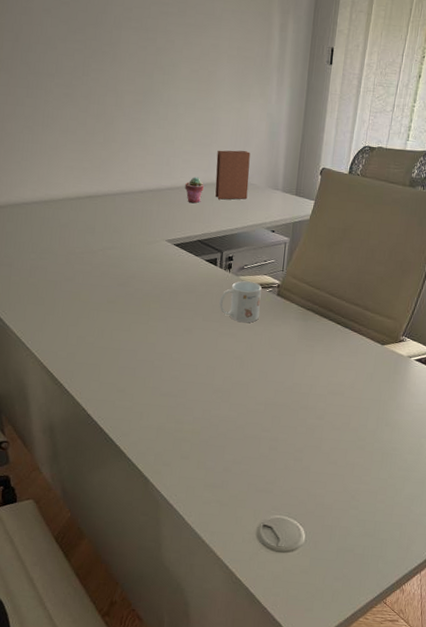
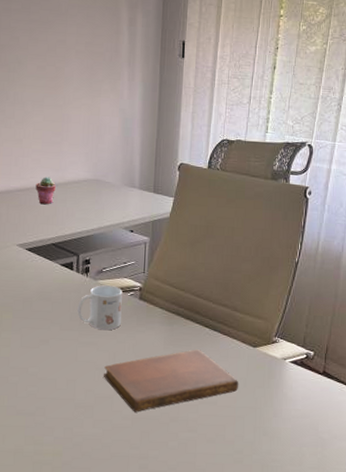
book: present [215,150,251,200] -> none [68,147,104,200]
notebook: none [241,344,366,399] -> present [104,349,239,412]

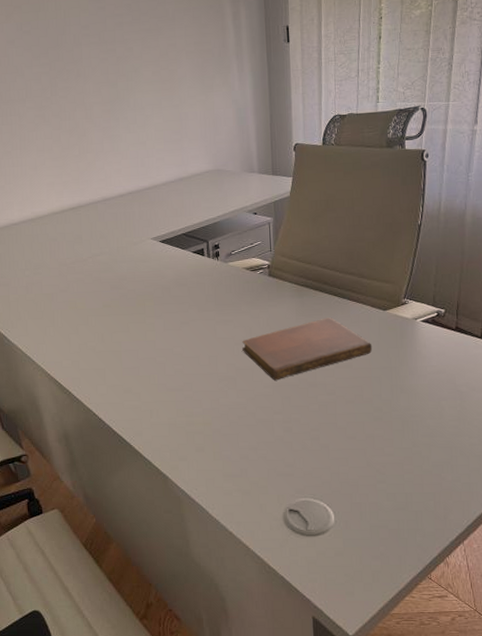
potted succulent: present [35,177,56,205] -> none [162,173,181,199]
mug: present [77,285,122,330] -> none [212,266,254,307]

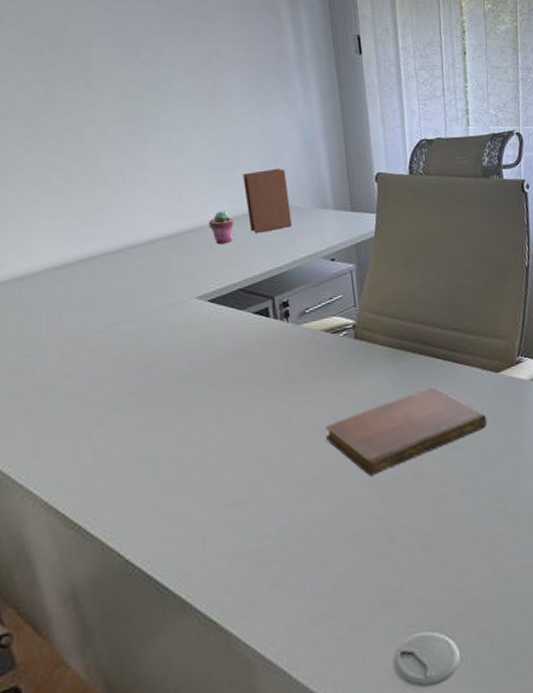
potted succulent: none [162,173,181,199] -> present [208,210,234,245]
book: none [189,139,225,191] -> present [243,168,292,233]

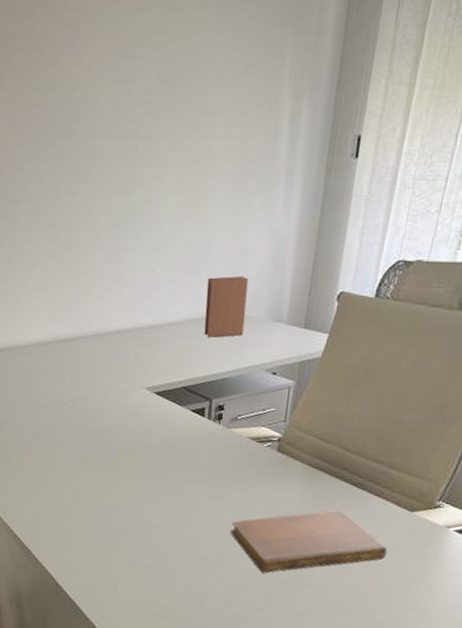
potted succulent: present [208,210,234,245] -> none [168,311,191,344]

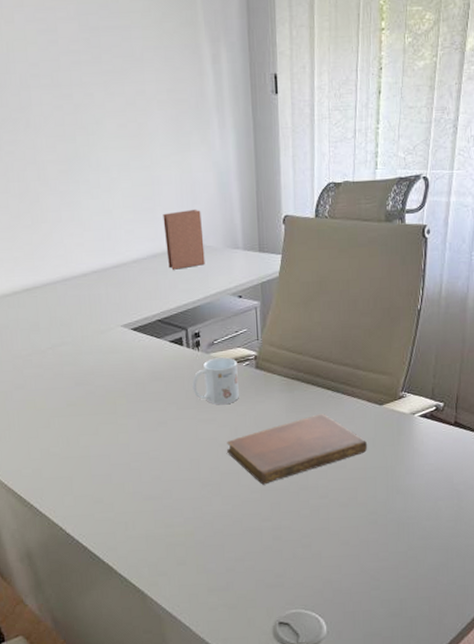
mug: none [206,434,258,483] -> present [192,357,239,404]

